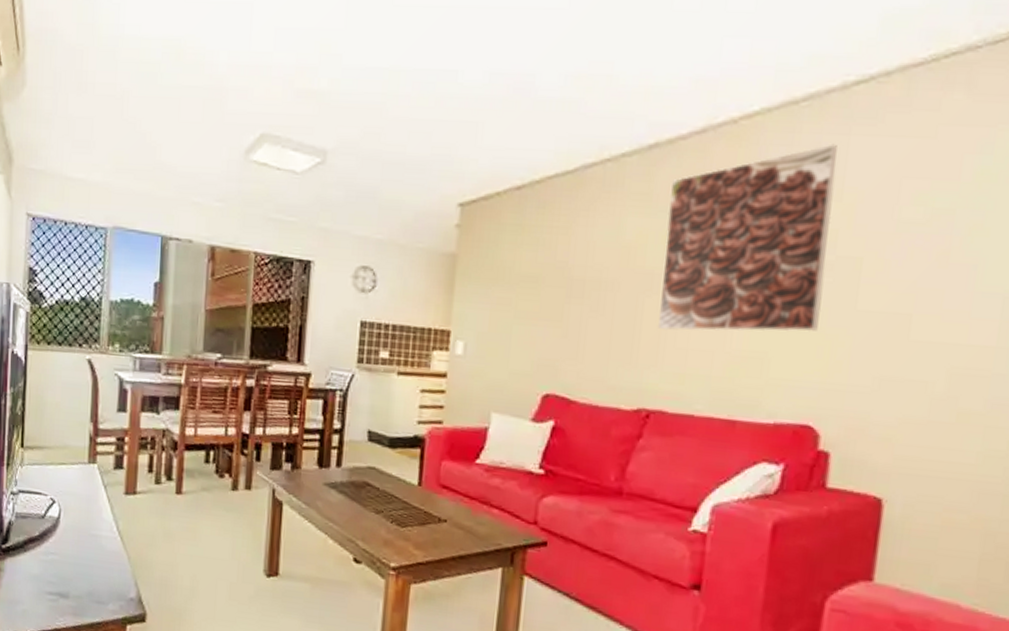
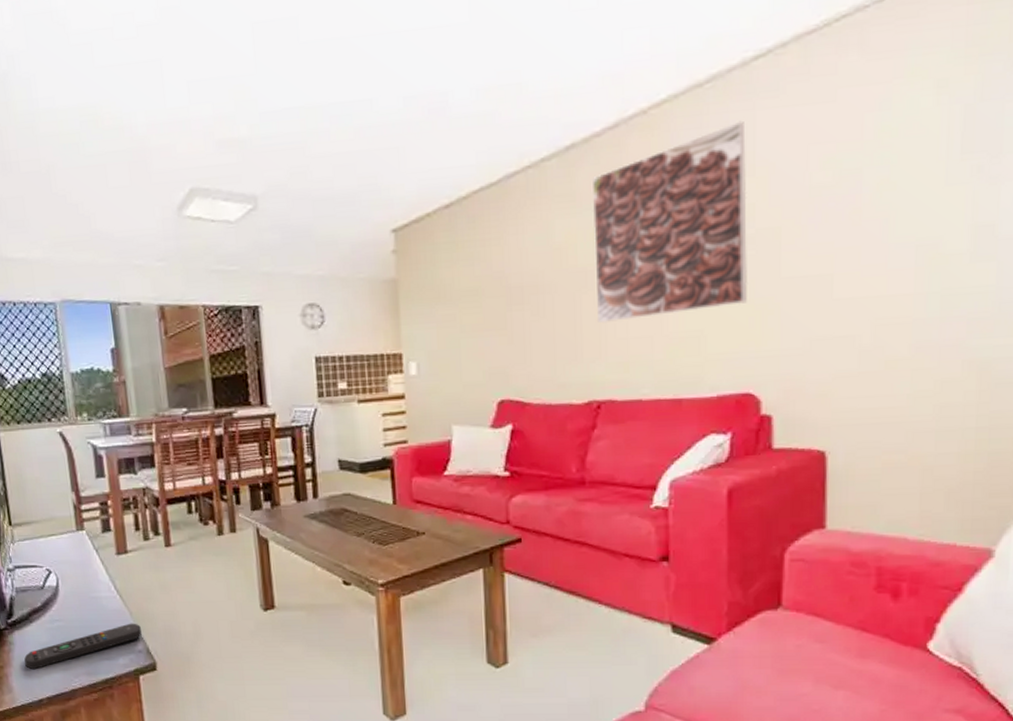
remote control: none [12,568,137,602] -> present [24,623,142,670]

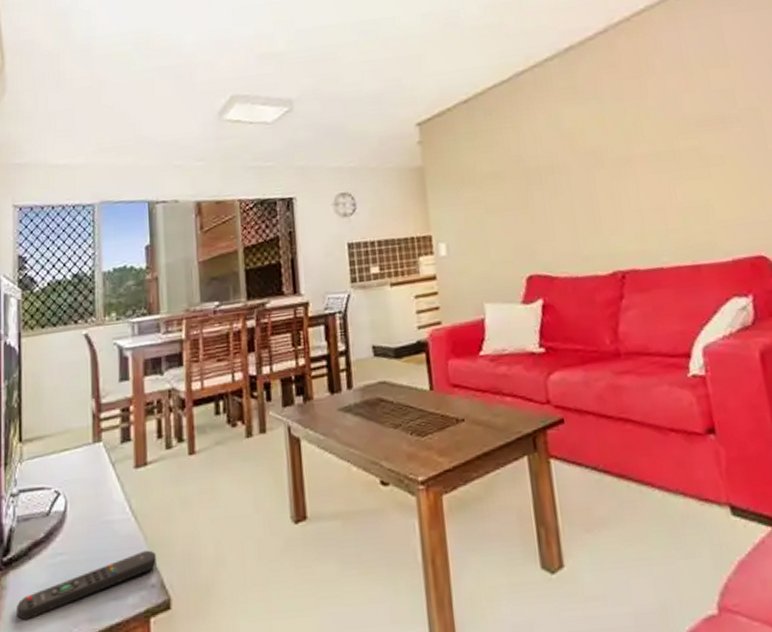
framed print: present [592,120,747,324] -> none [591,23,743,198]

